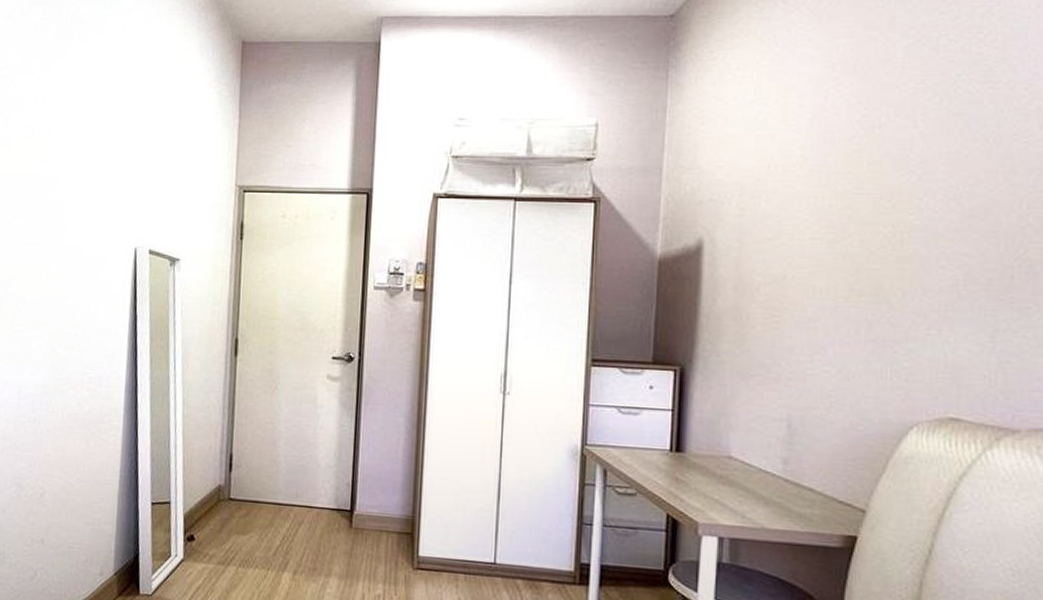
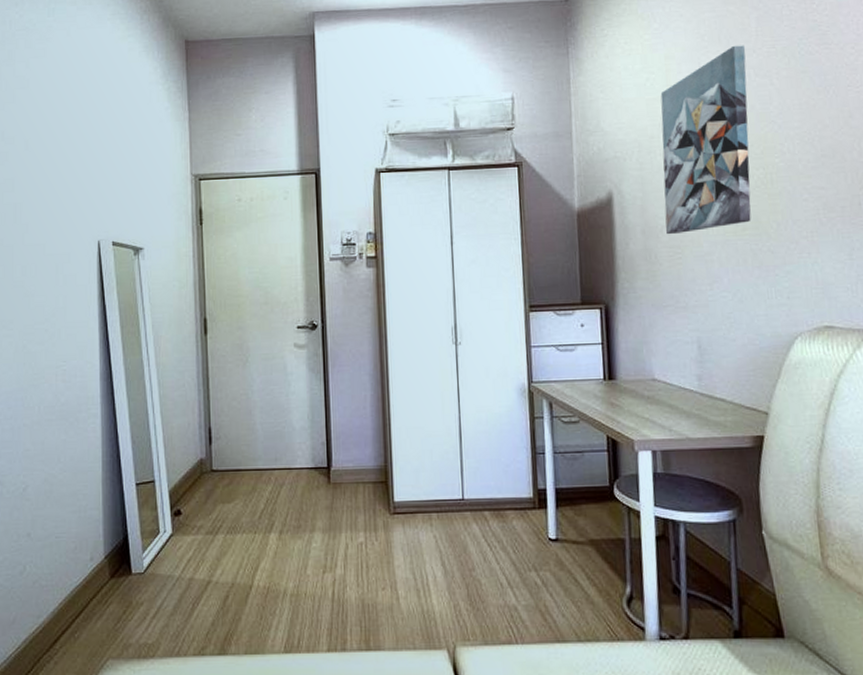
wall art: none [762,78,887,295] -> present [660,45,751,235]

